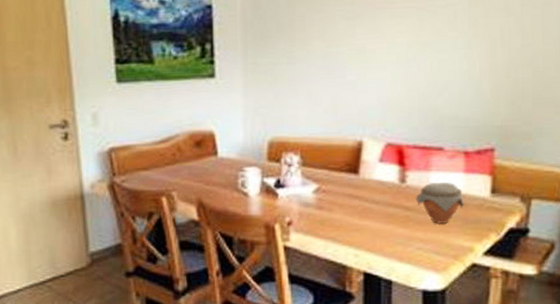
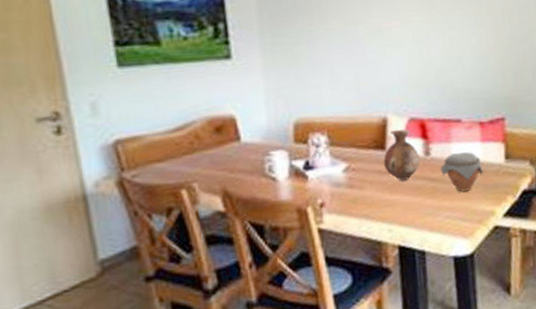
vase: none [355,154,395,206] -> present [383,129,421,181]

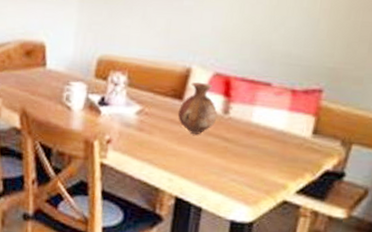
jar: present [440,152,483,193] -> none [236,117,284,160]

